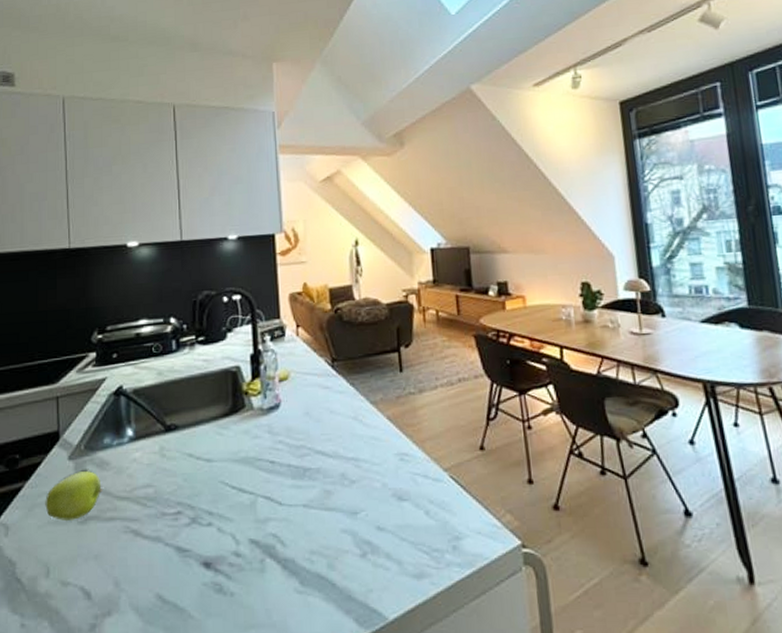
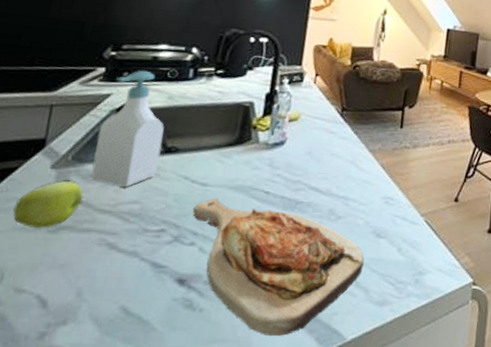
soap bottle: none [102,349,162,472] -> present [90,70,165,188]
cutting board: none [203,473,391,618] -> present [192,197,364,336]

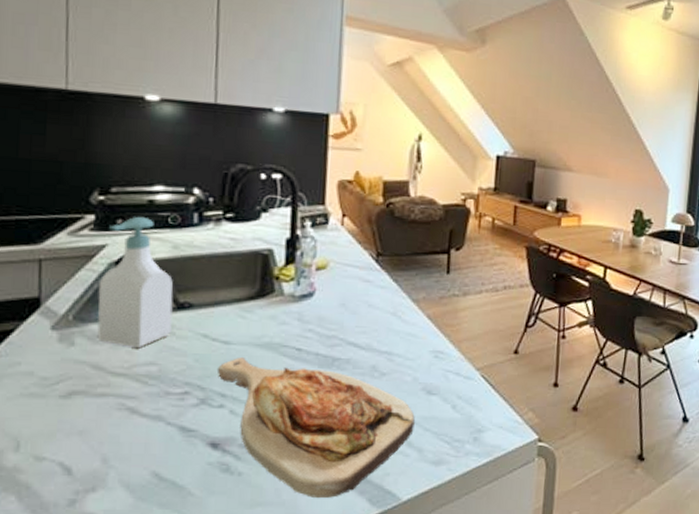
apple: present [13,181,84,229] -> none [17,343,94,395]

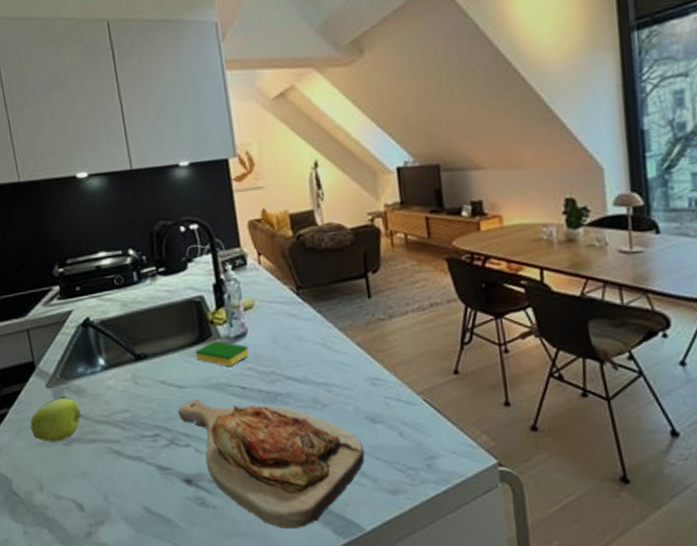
apple: none [17,343,94,395] -> present [30,398,83,443]
soap bottle: present [97,216,174,349] -> none [71,281,135,398]
dish sponge: none [250,297,313,326] -> present [195,340,249,366]

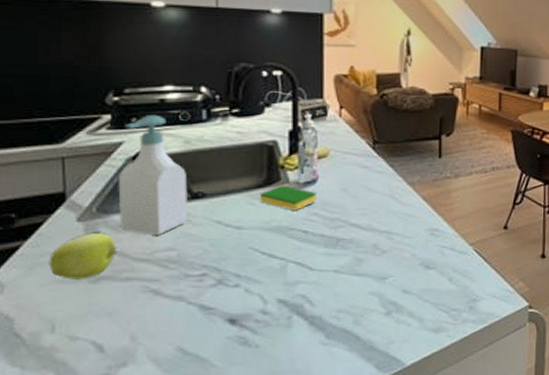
soap bottle: none [71,281,135,398] -> present [118,114,188,236]
cutting board: present [177,398,365,528] -> none [231,240,415,365]

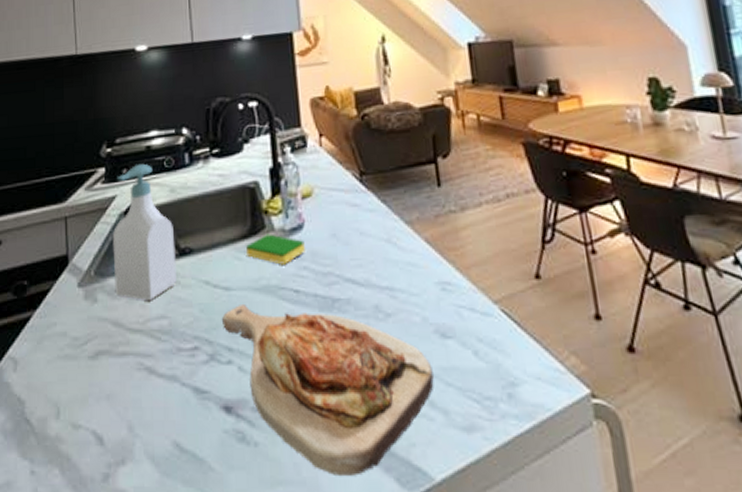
apple: present [49,233,118,281] -> none [54,300,114,356]
cutting board: none [231,240,415,365] -> present [221,303,435,476]

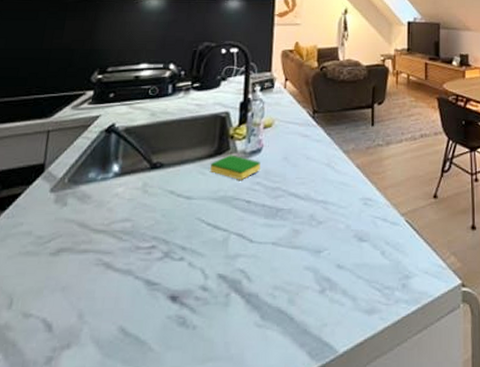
soap bottle: present [112,163,177,301] -> none [85,90,149,206]
cutting board: present [221,303,435,476] -> none [179,210,349,351]

